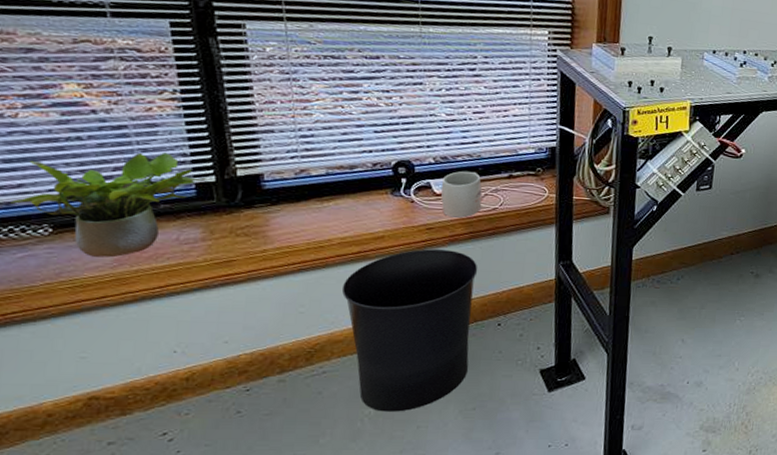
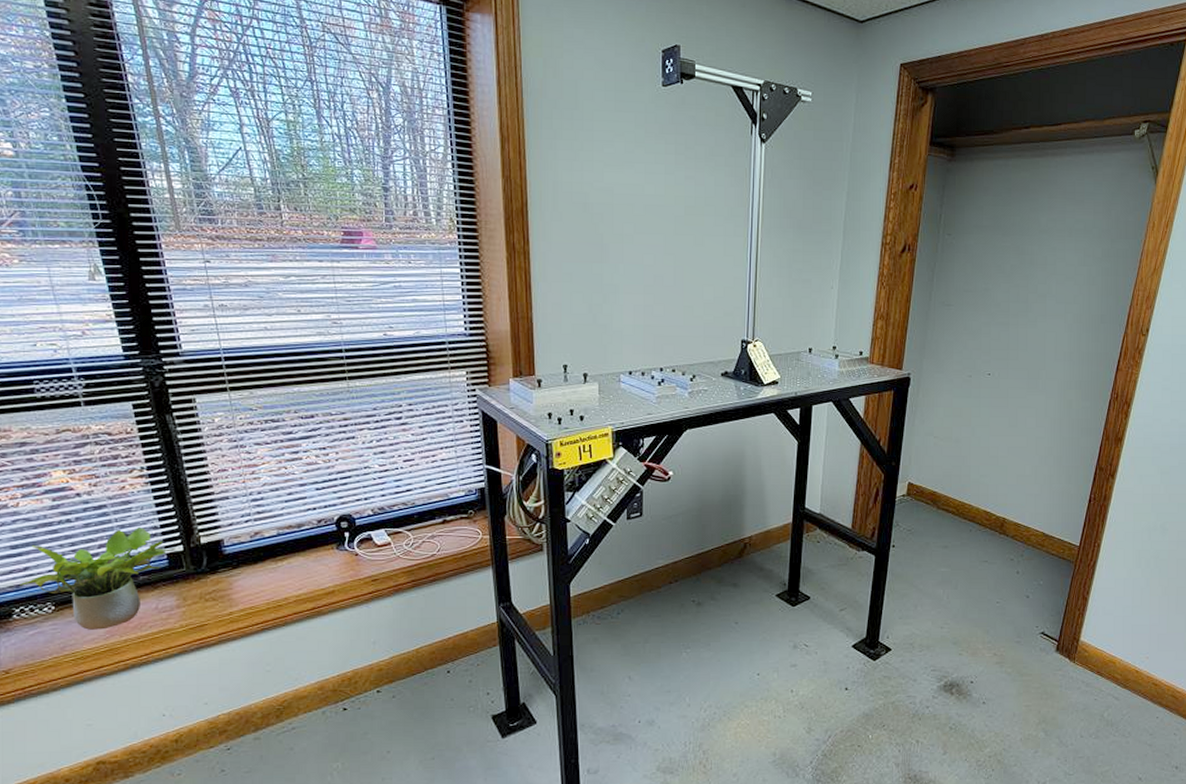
waste bin: present [341,249,478,412] -> none [301,600,423,765]
mug: present [440,171,483,219] -> none [381,519,420,568]

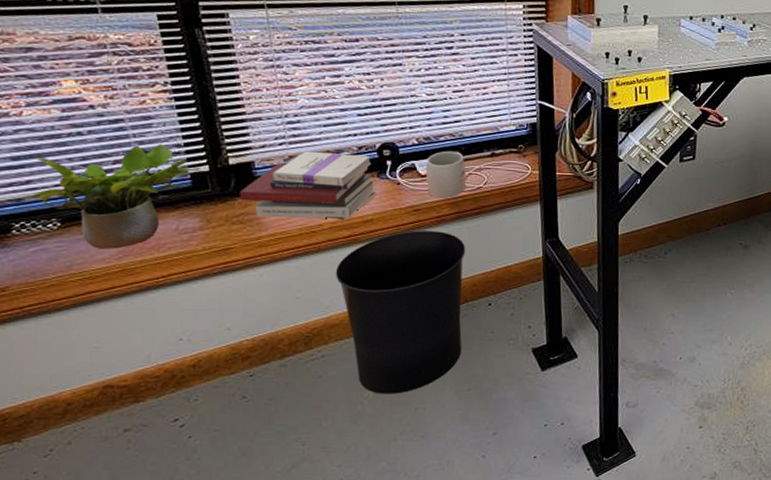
books: none [210,527,337,594] -> present [238,151,377,220]
waste bin: none [301,600,423,765] -> present [335,231,466,394]
mug: none [381,519,420,568] -> present [425,150,466,199]

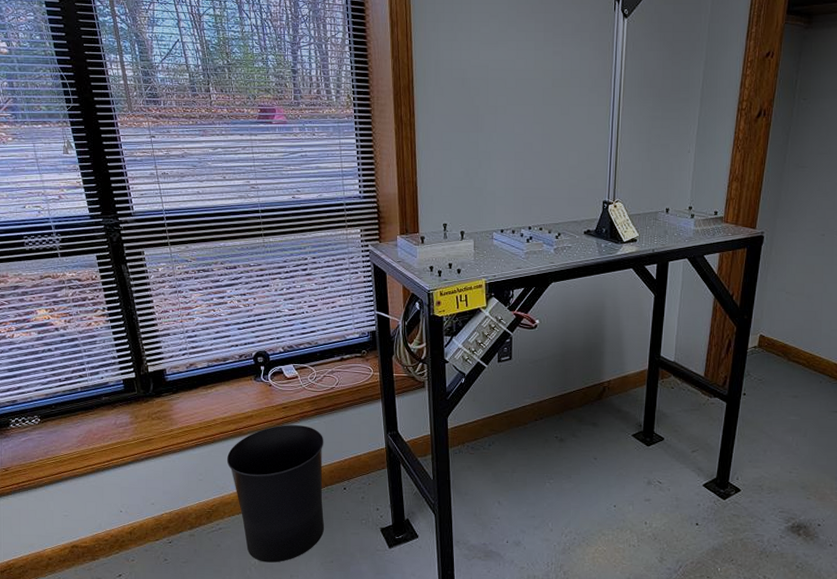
potted plant: present [21,143,200,249] -> none [15,356,129,439]
books: present [238,151,377,220] -> none [156,360,254,416]
mug: present [425,150,466,199] -> none [290,357,321,398]

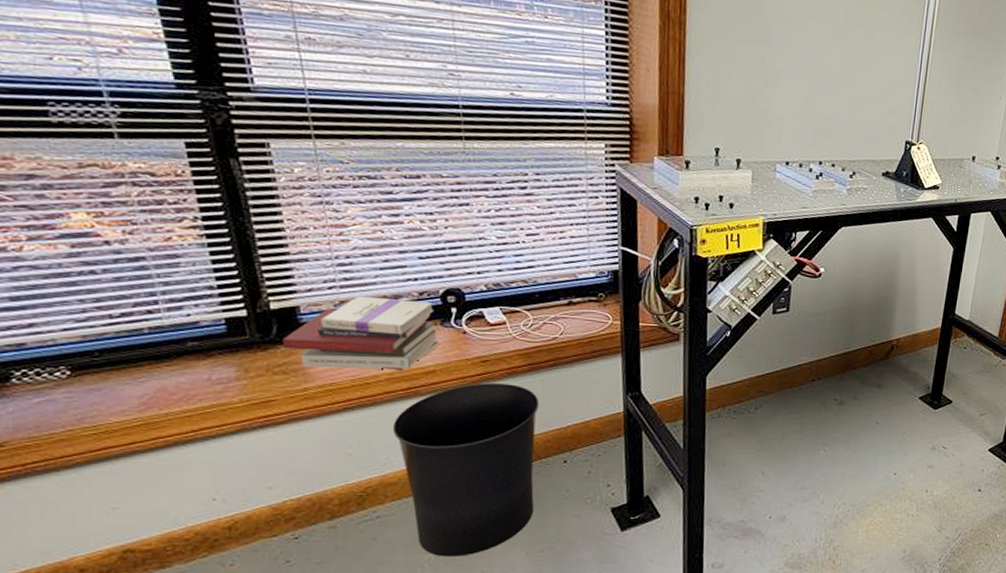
books: none [156,360,254,416] -> present [281,296,440,371]

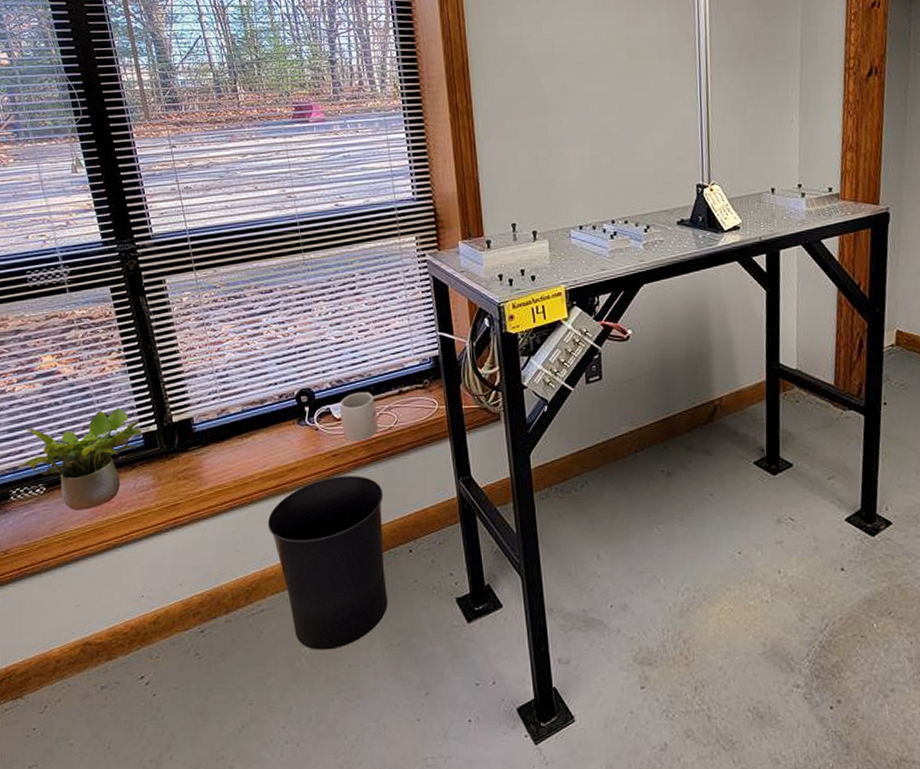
potted plant: none [22,285,237,401] -> present [16,407,150,510]
books: present [281,296,440,371] -> none [182,403,298,472]
mug: none [494,298,540,350] -> present [339,391,378,442]

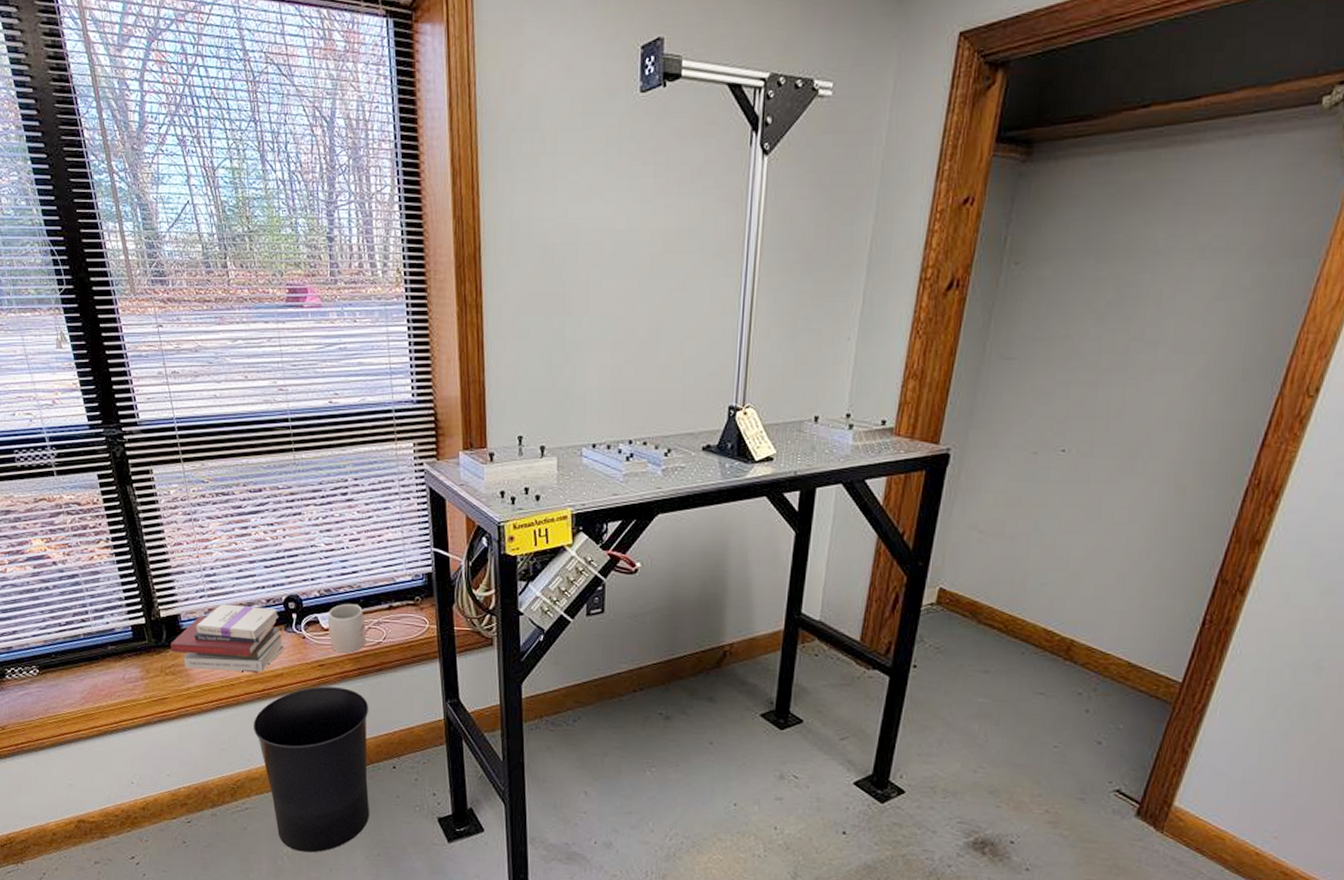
potted plant: present [16,407,150,510] -> none [10,597,138,695]
books: none [182,403,298,472] -> present [169,604,285,673]

